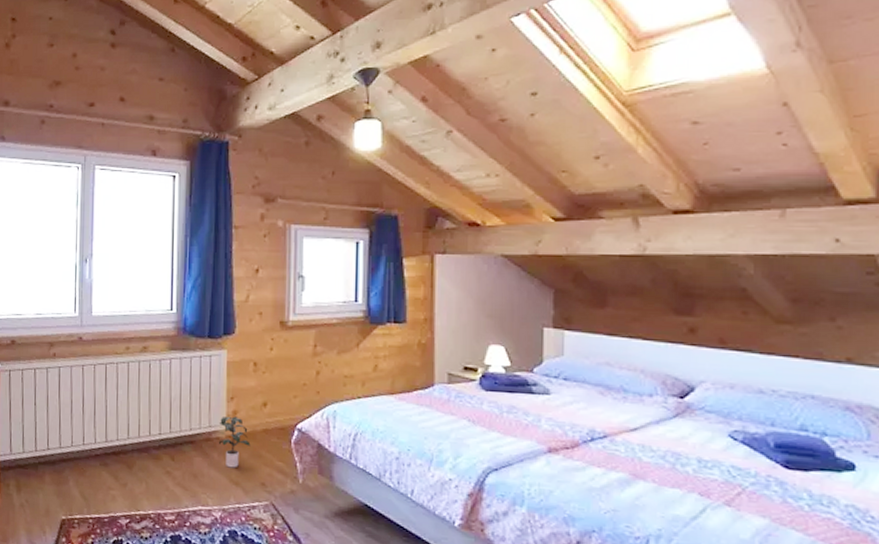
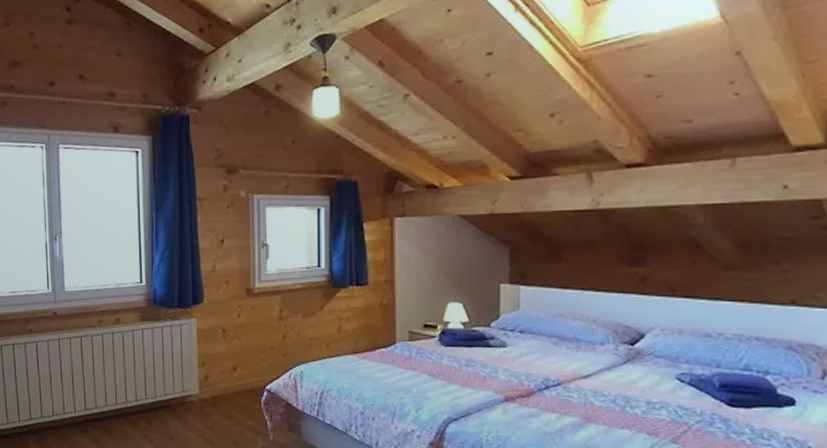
potted plant: present [218,416,251,468] -> none [192,381,223,429]

